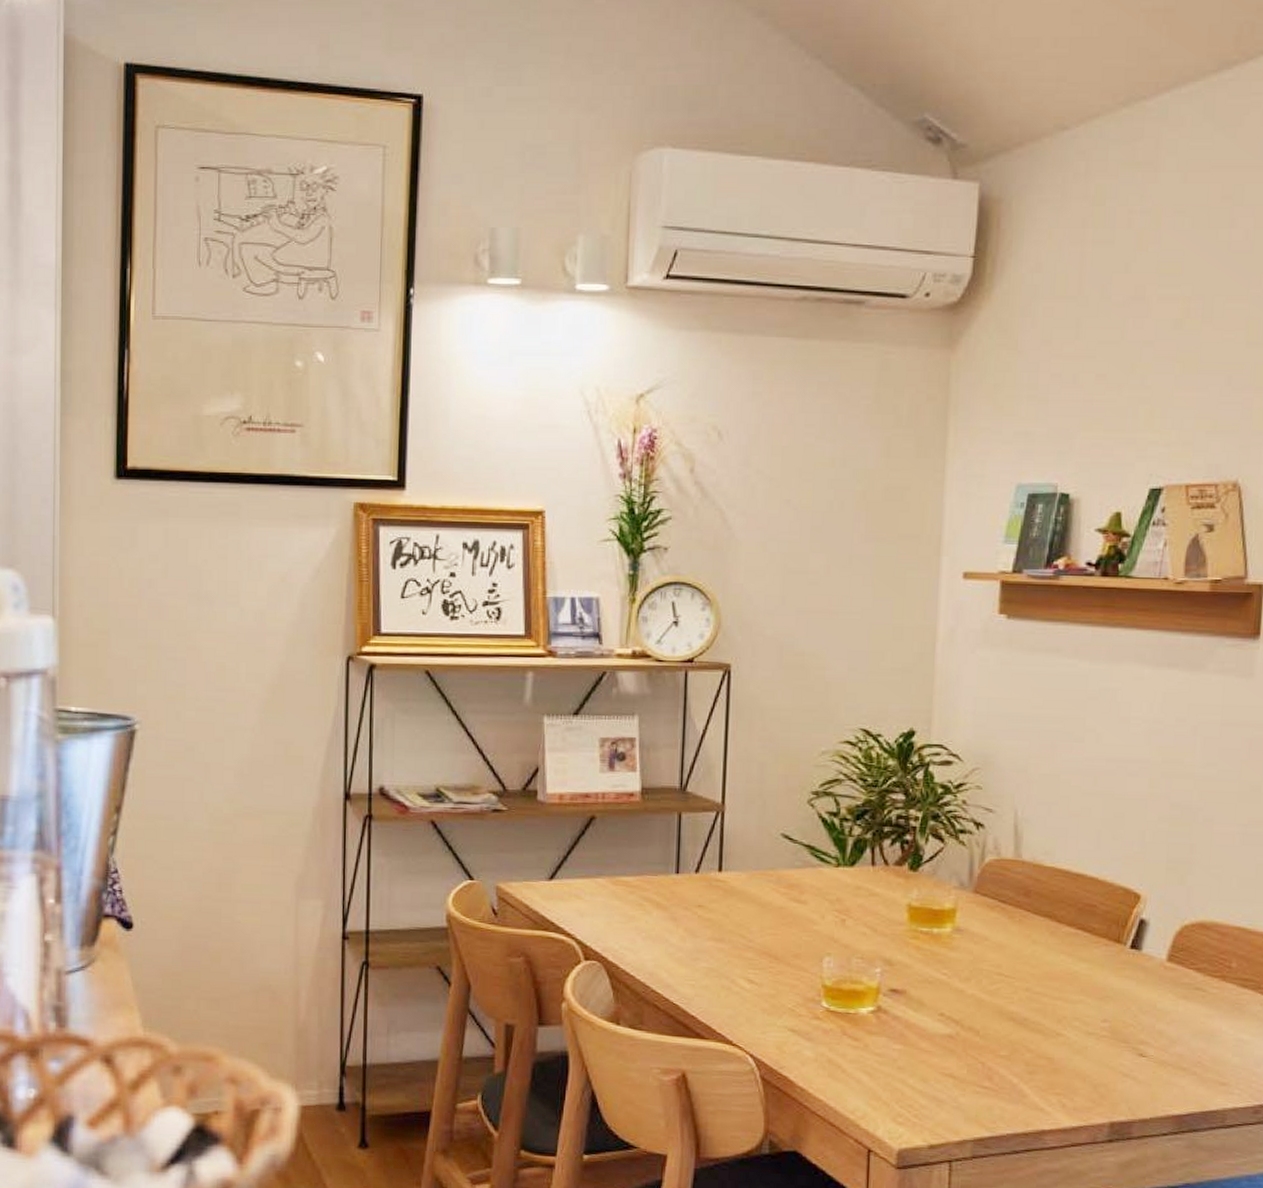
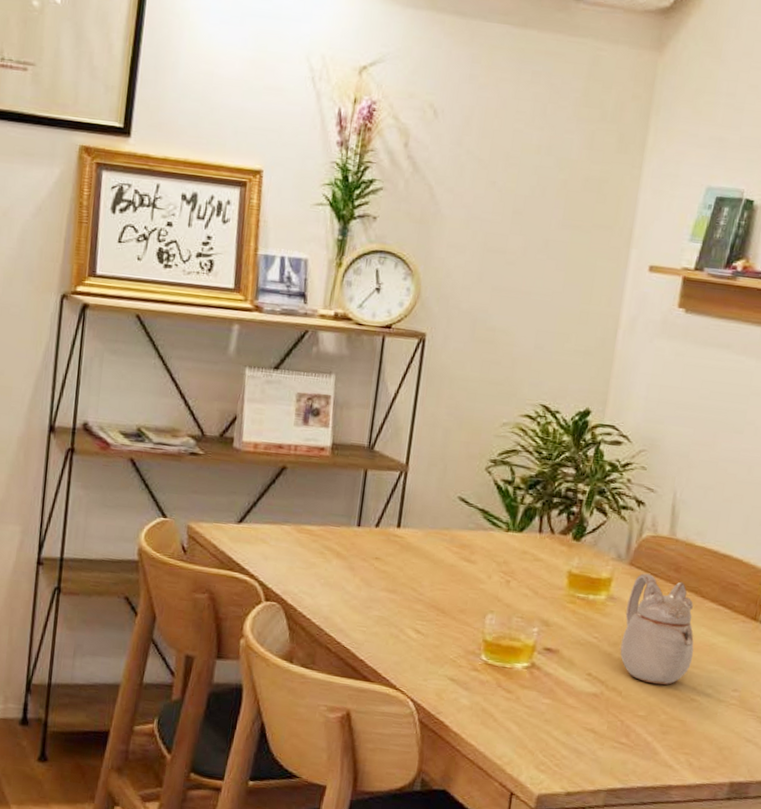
teapot: none [973,901,1054,1021] -> present [620,573,694,686]

